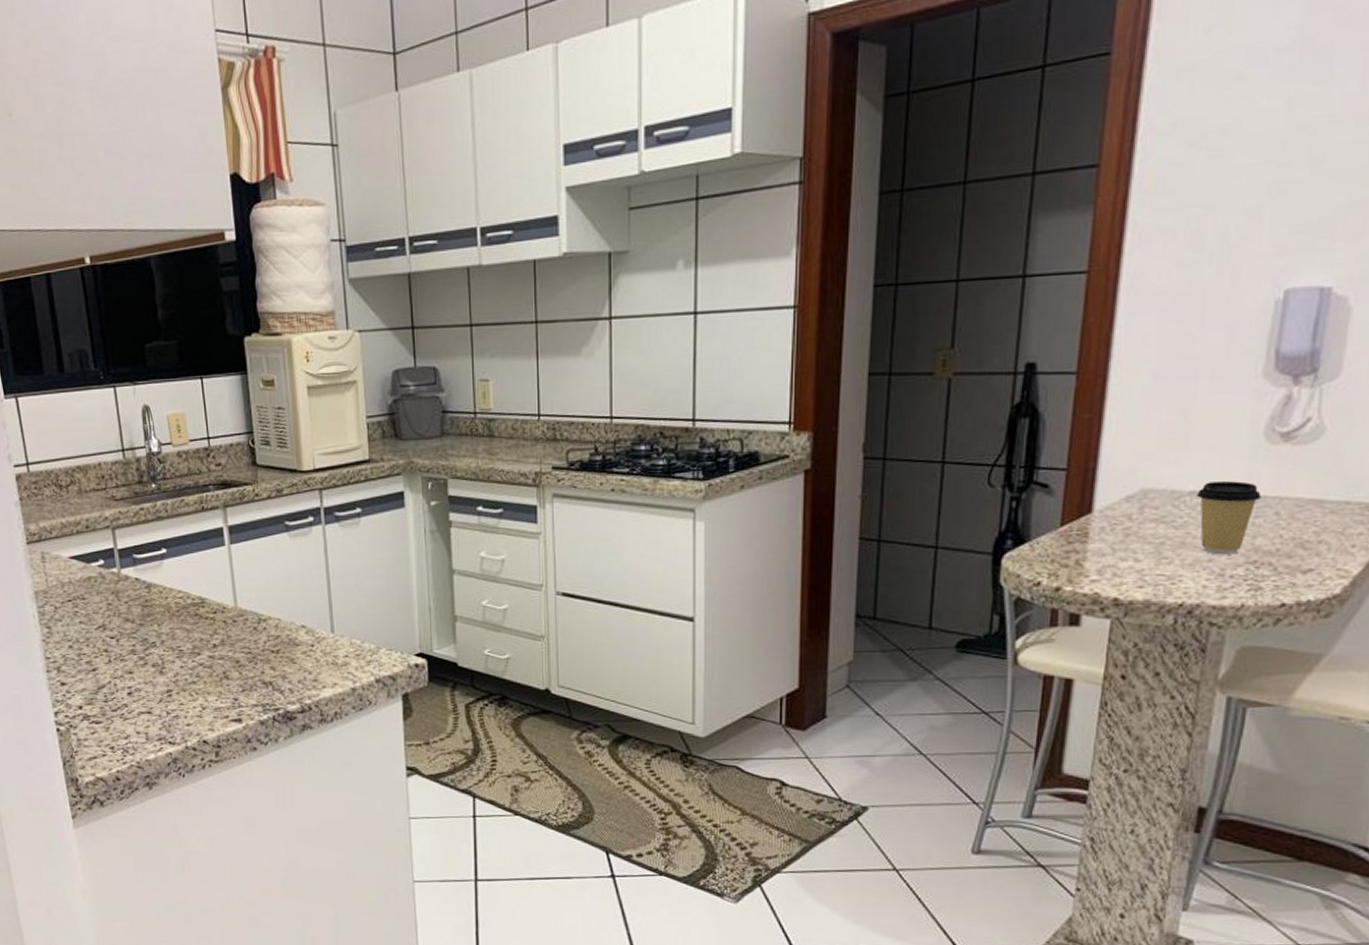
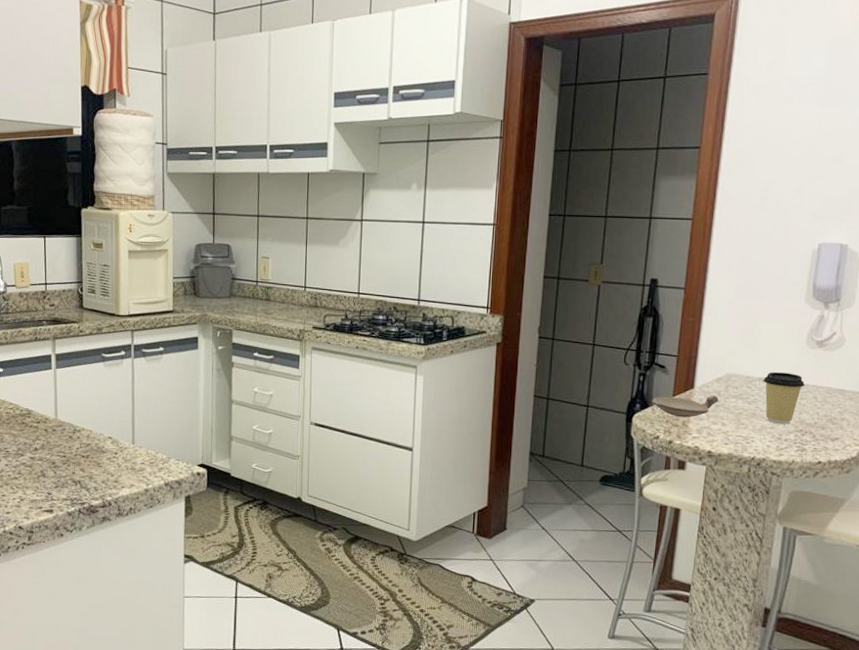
dish: none [1029,520,1130,554] -> present [651,395,719,418]

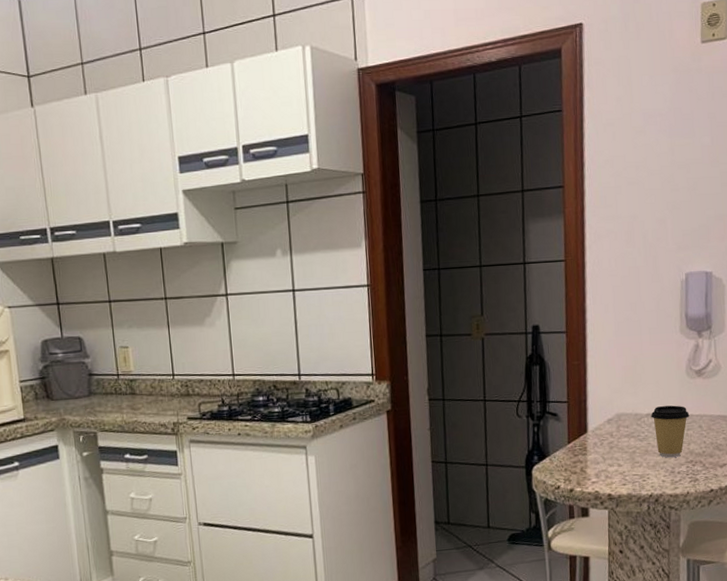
dish: present [651,395,719,418] -> none [548,437,612,464]

